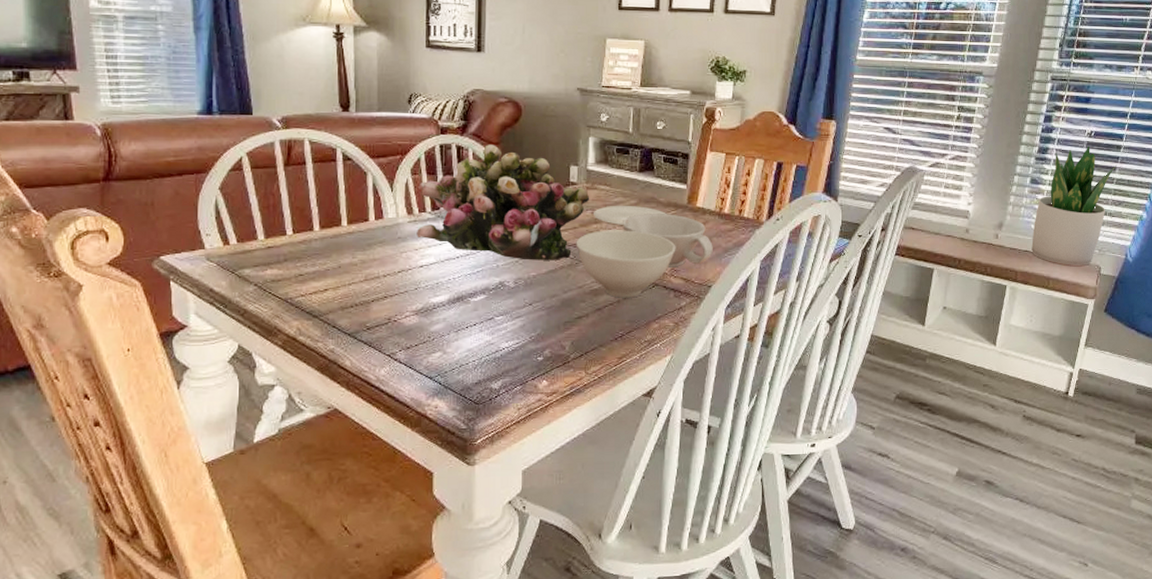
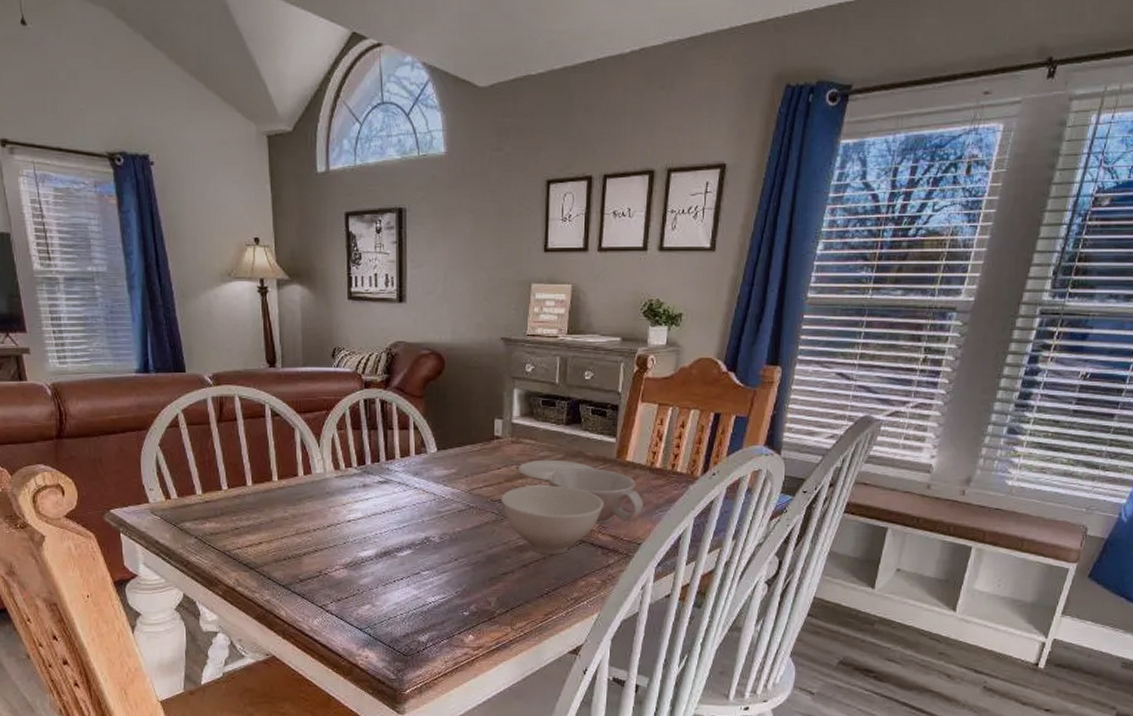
flower arrangement: present [417,145,590,260] -> none [344,398,515,516]
planter: present [1031,146,1118,267] -> none [1004,390,1117,527]

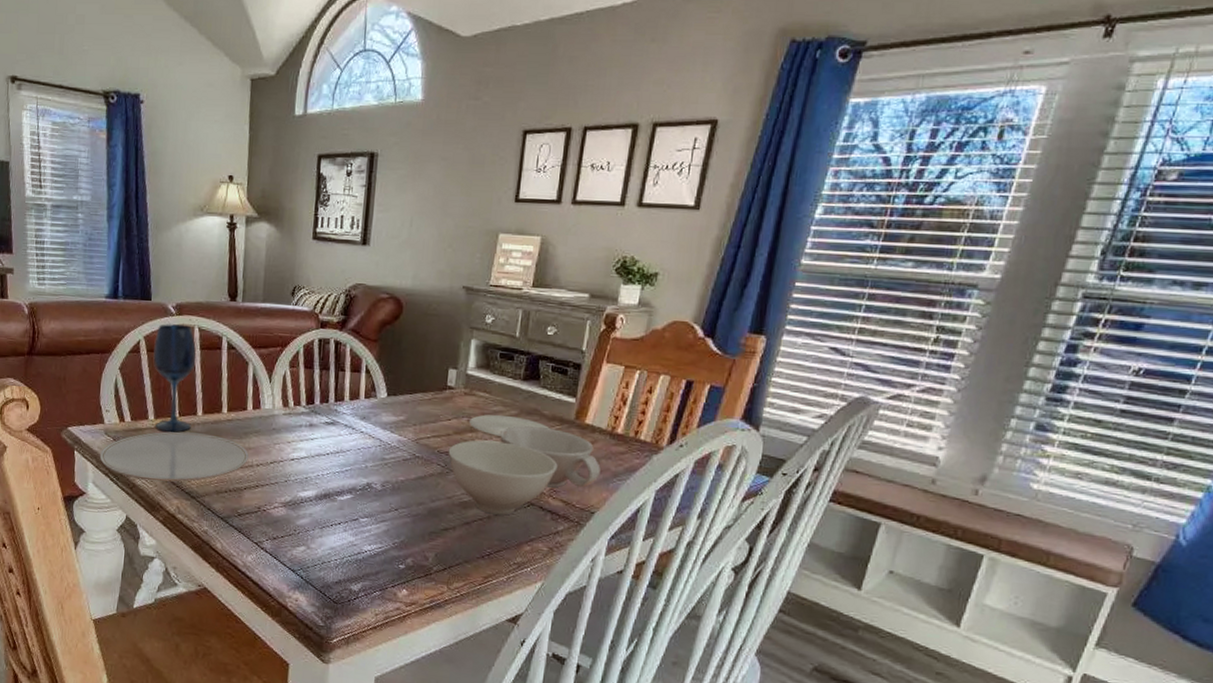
plate: none [147,504,304,556] -> present [99,431,249,482]
wineglass: none [194,395,243,505] -> present [153,324,196,433]

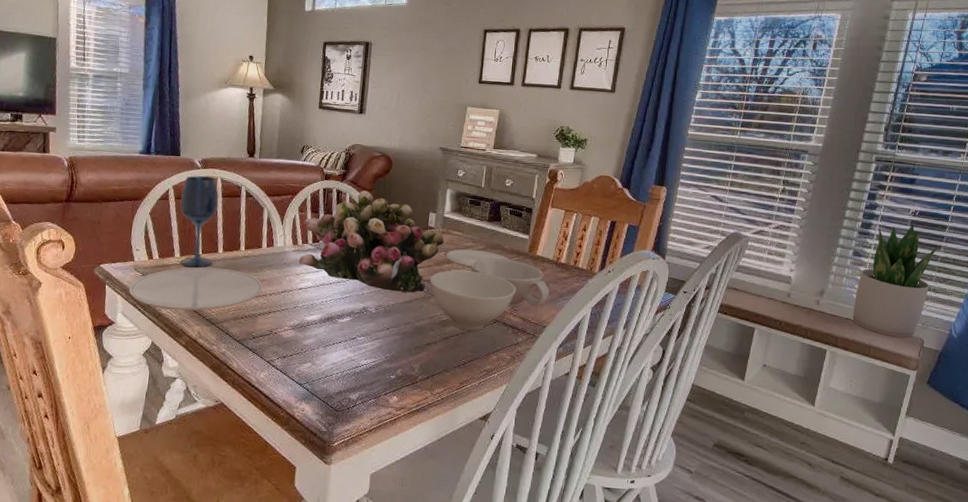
flower arrangement: none [290,341,467,467] -> present [299,191,445,293]
planter: none [1026,387,1178,544] -> present [853,224,942,338]

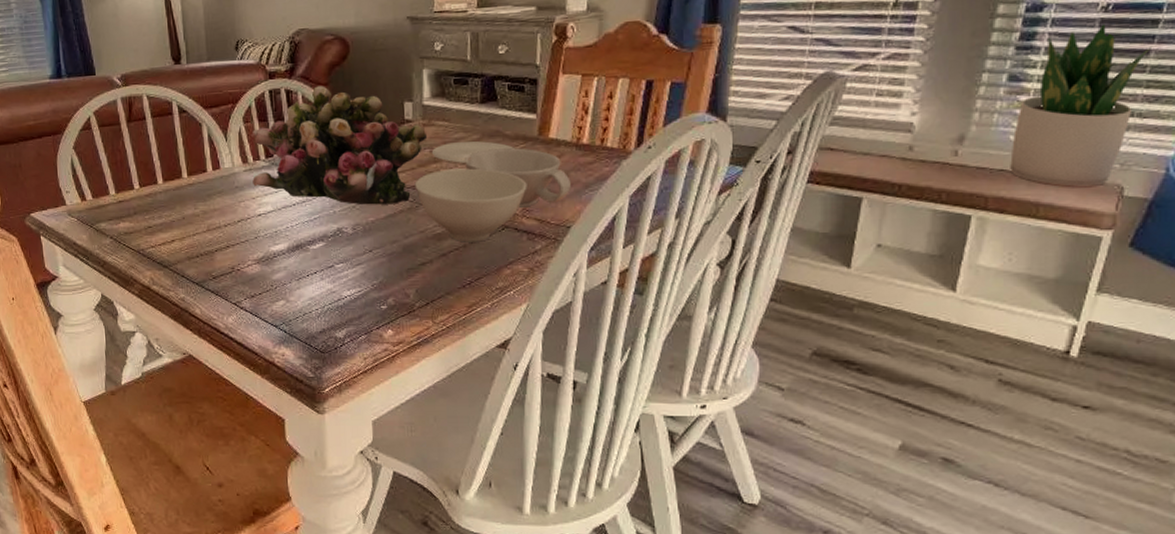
plate: present [128,267,263,311] -> none [66,201,215,256]
wineglass: present [180,175,219,268] -> none [104,95,155,205]

